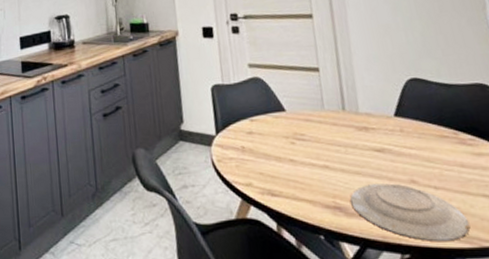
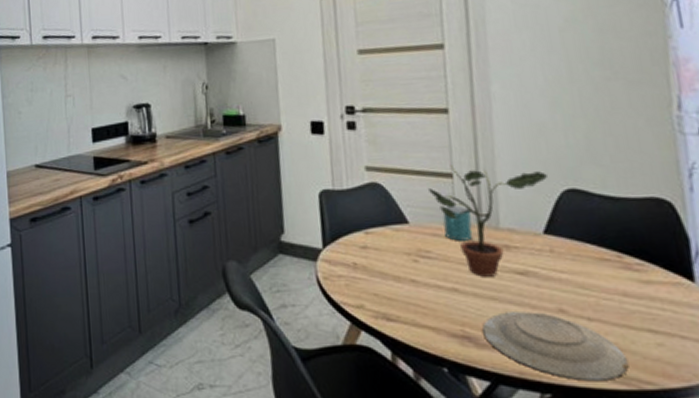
potted plant: none [299,61,394,155] -> present [427,165,547,277]
mug: none [312,94,338,125] -> present [442,205,473,241]

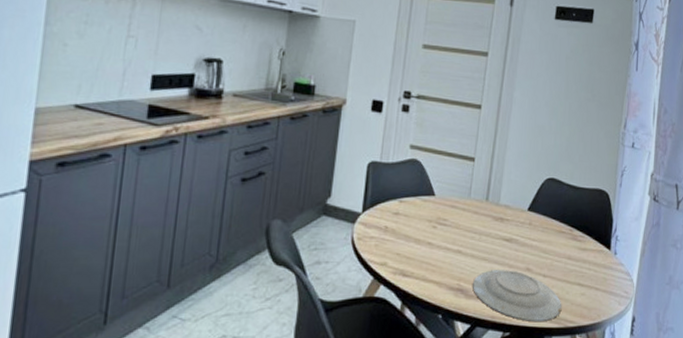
potted plant: present [427,165,547,277] -> none [454,151,538,242]
mug: present [442,205,473,241] -> none [460,183,481,213]

